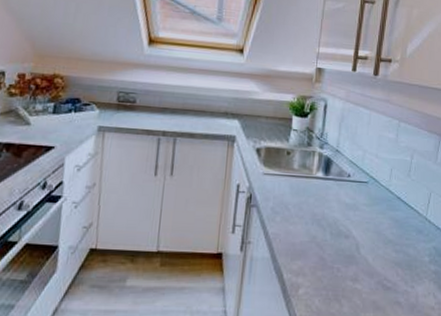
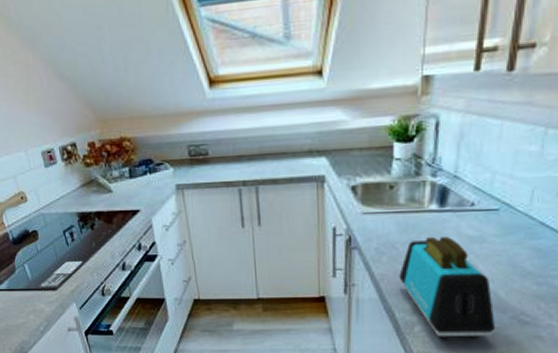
toaster: none [289,202,365,304] -> present [399,237,496,339]

